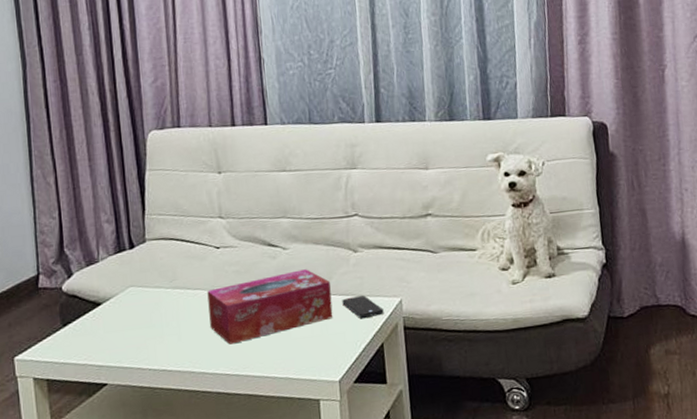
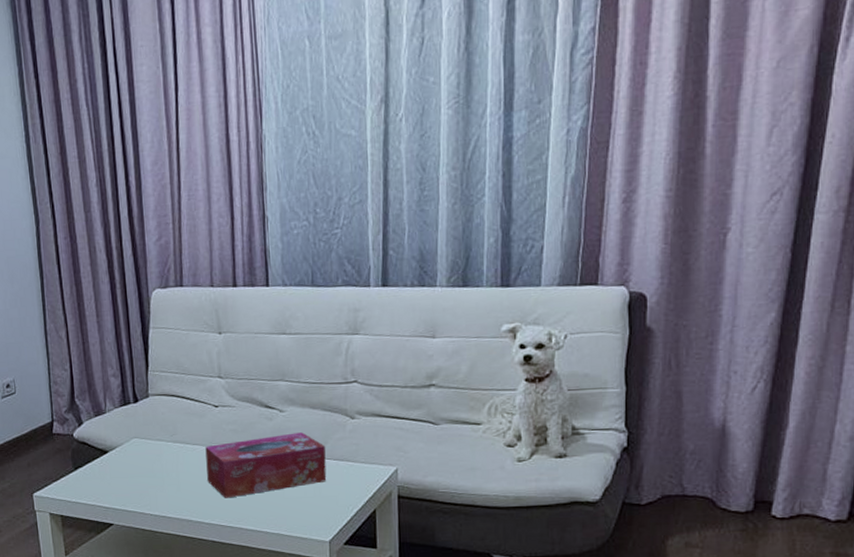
smartphone: present [342,295,384,318] -> none [336,461,378,484]

